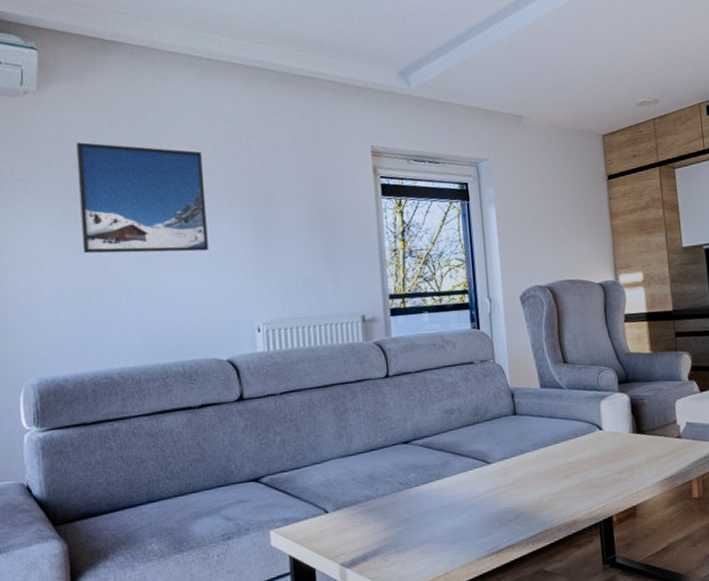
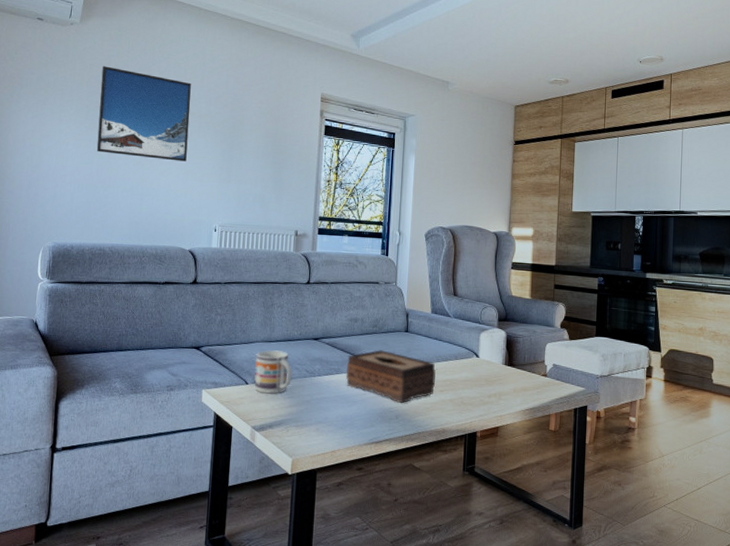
mug: none [332,463,384,521] -> present [254,350,293,395]
tissue box: none [448,441,556,501] -> present [346,350,436,404]

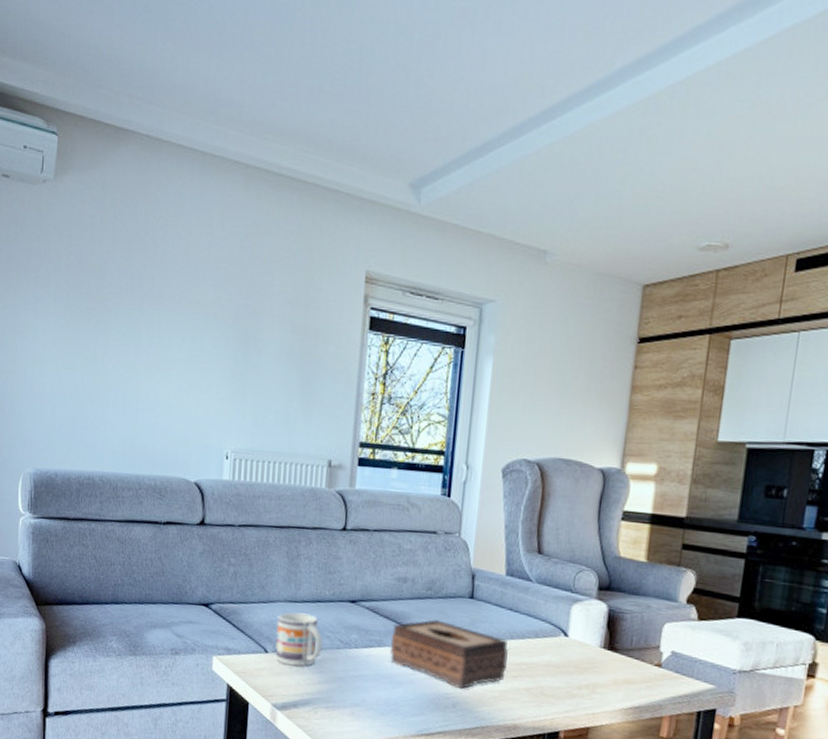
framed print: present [96,66,191,162] -> none [80,238,195,367]

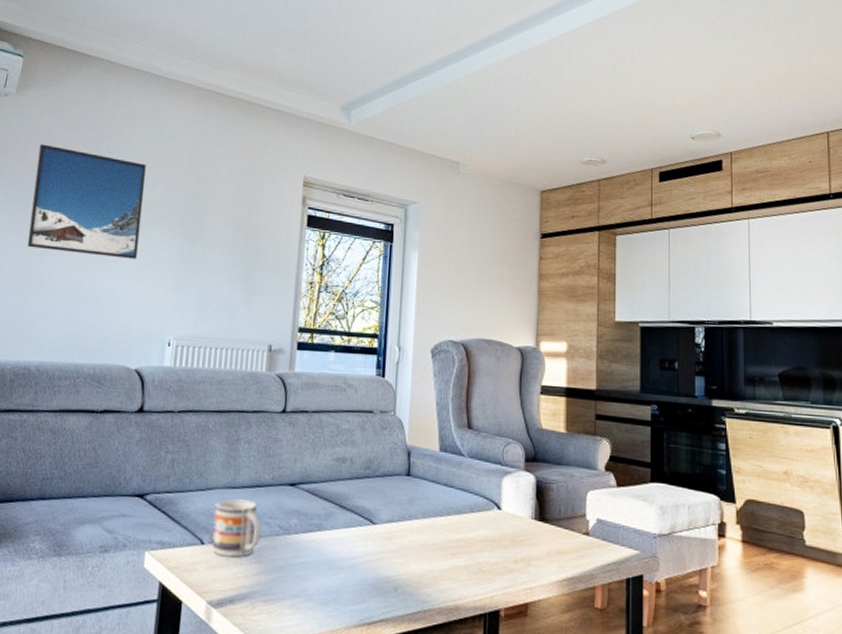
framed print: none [80,238,195,367] -> present [27,144,146,259]
tissue box: present [390,619,508,690] -> none [330,499,446,571]

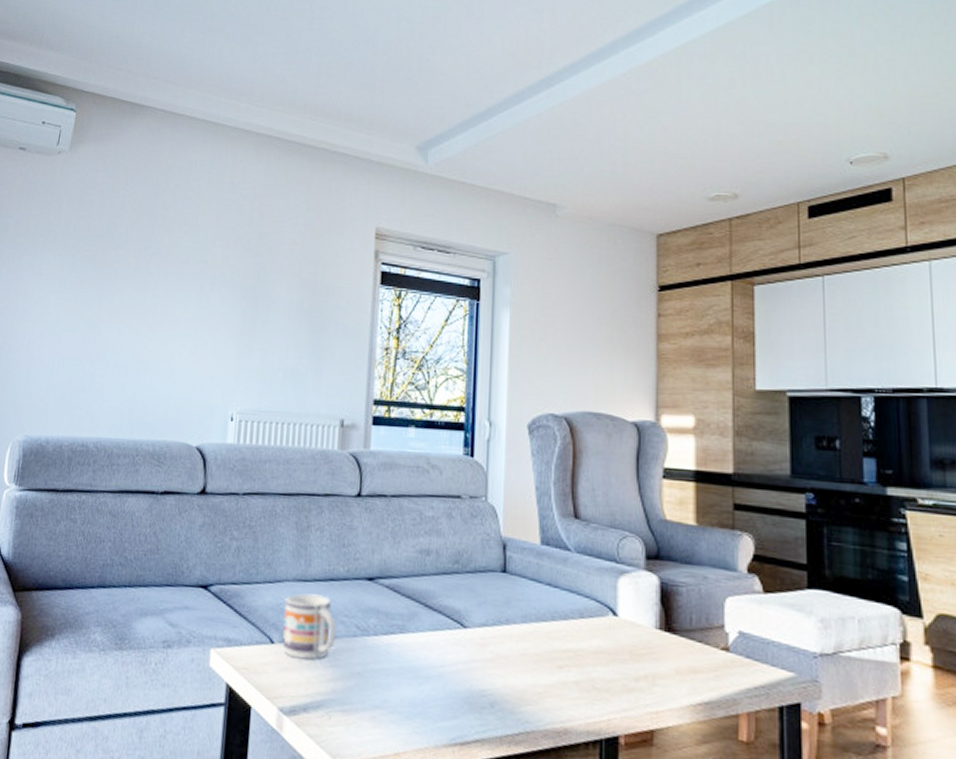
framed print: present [27,144,146,259] -> none [82,203,204,325]

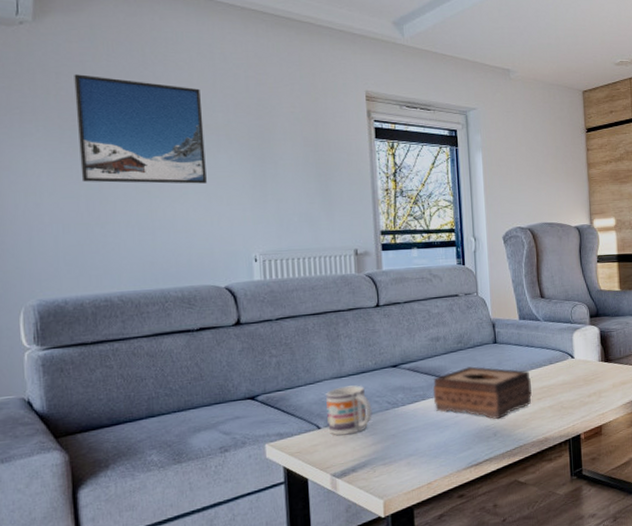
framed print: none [82,203,204,325] -> present [74,74,207,184]
tissue box: none [414,598,550,685] -> present [432,366,532,420]

